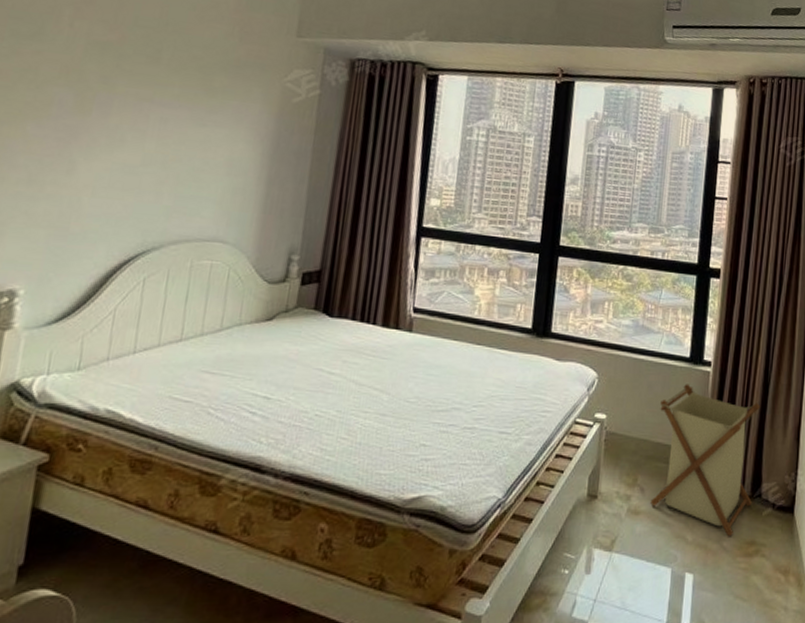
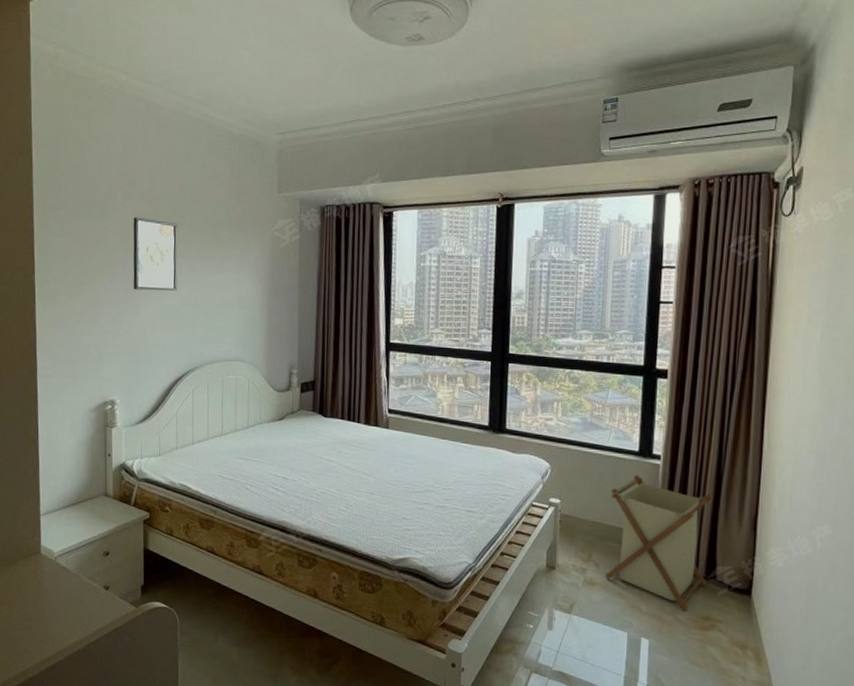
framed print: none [70,43,151,145] -> present [133,217,178,291]

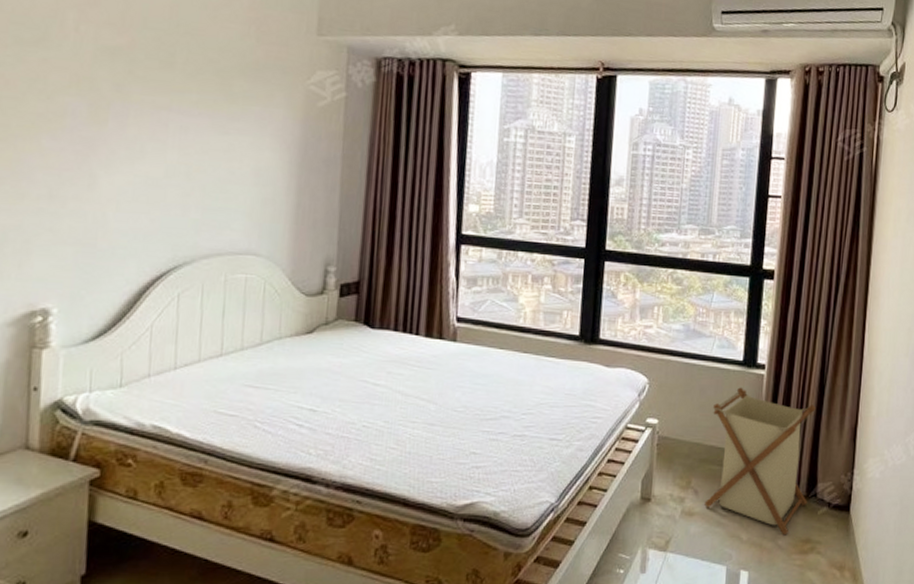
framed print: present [133,217,178,291] -> none [87,49,165,156]

